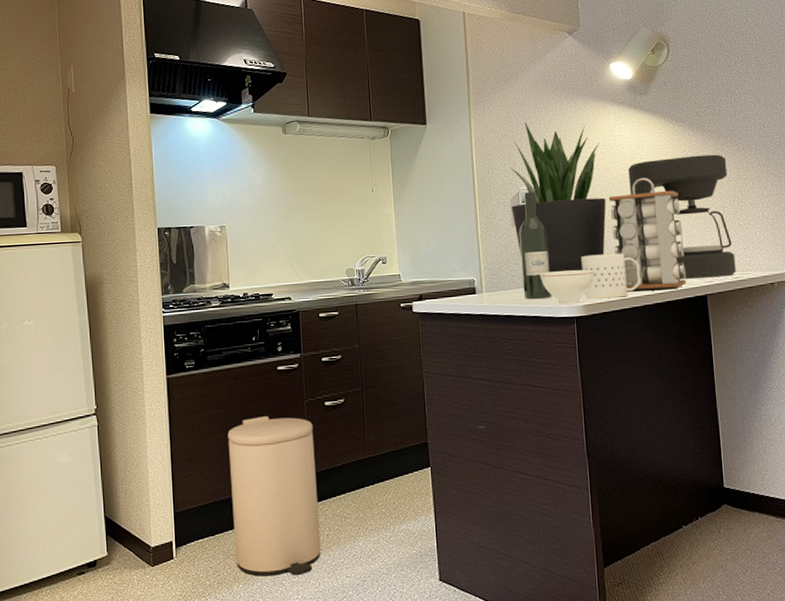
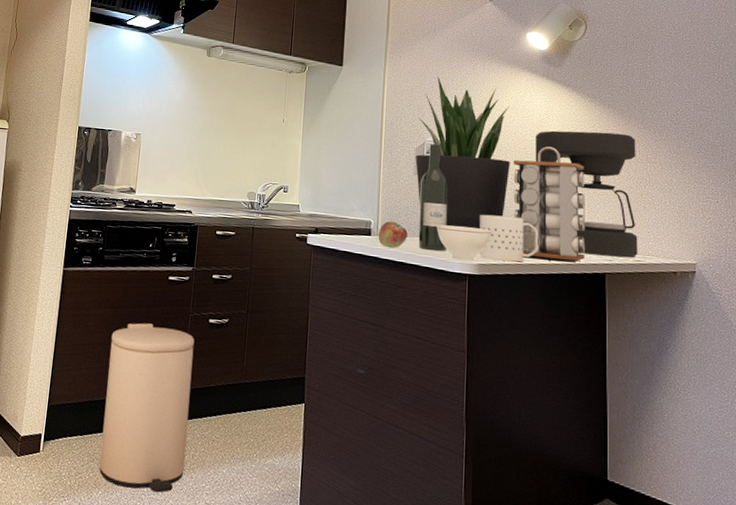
fruit: none [482,276,512,304] -> present [378,221,407,249]

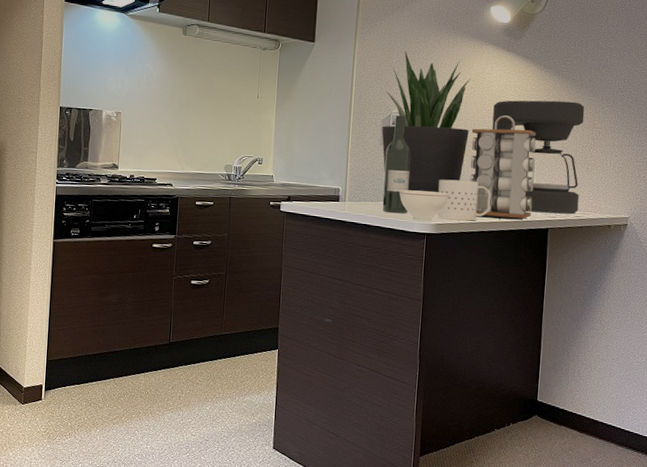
pedal bin: present [99,323,195,493] -> none [96,286,179,429]
fruit: present [378,221,407,249] -> none [345,188,373,213]

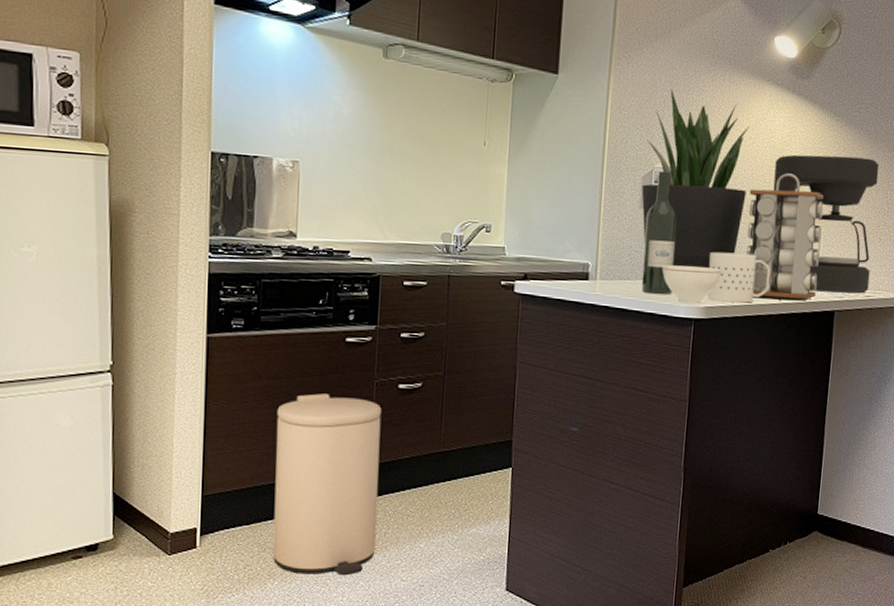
pedal bin: none [96,286,179,429] -> present [272,393,382,576]

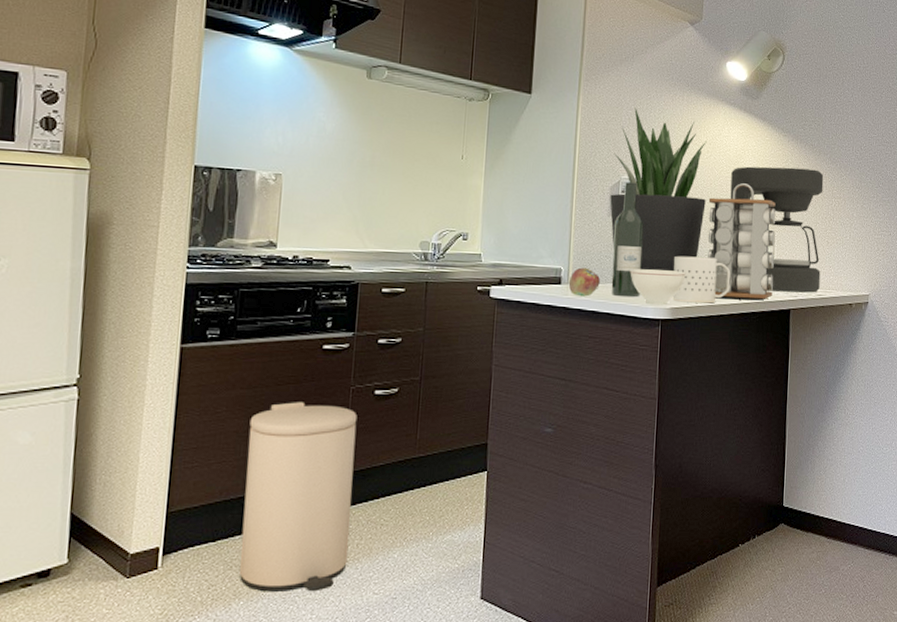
fruit: none [596,262,630,294] -> present [568,267,600,297]

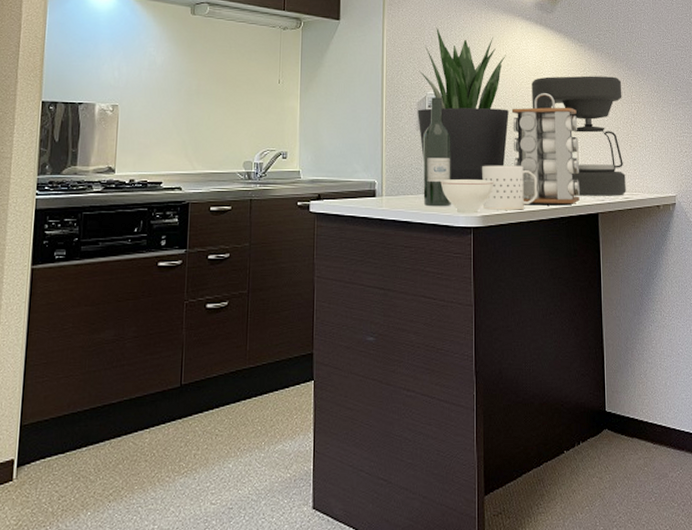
pedal bin: present [239,402,358,592] -> none [86,317,191,503]
fruit: present [568,267,600,297] -> none [382,180,412,208]

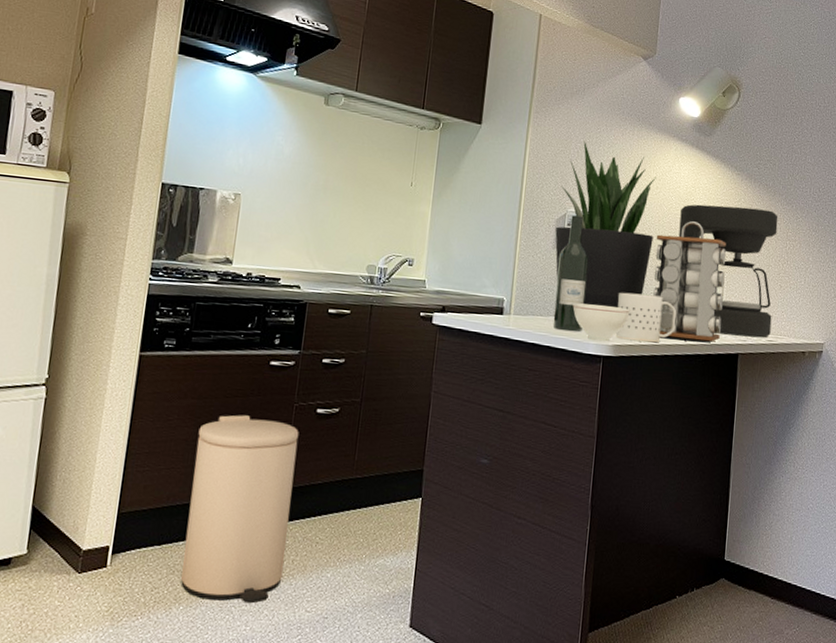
pedal bin: none [86,317,191,503] -> present [181,414,299,604]

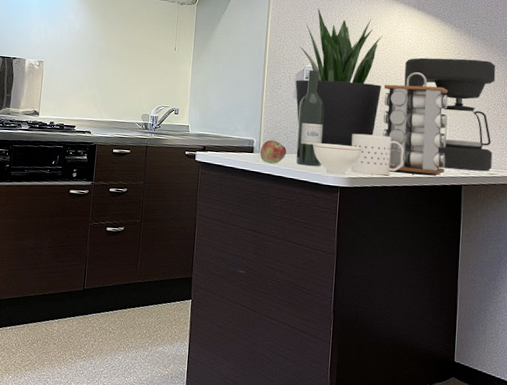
pedal bin: present [181,414,299,604] -> none [9,231,94,377]
fruit: none [510,298,542,329] -> present [259,139,286,164]

